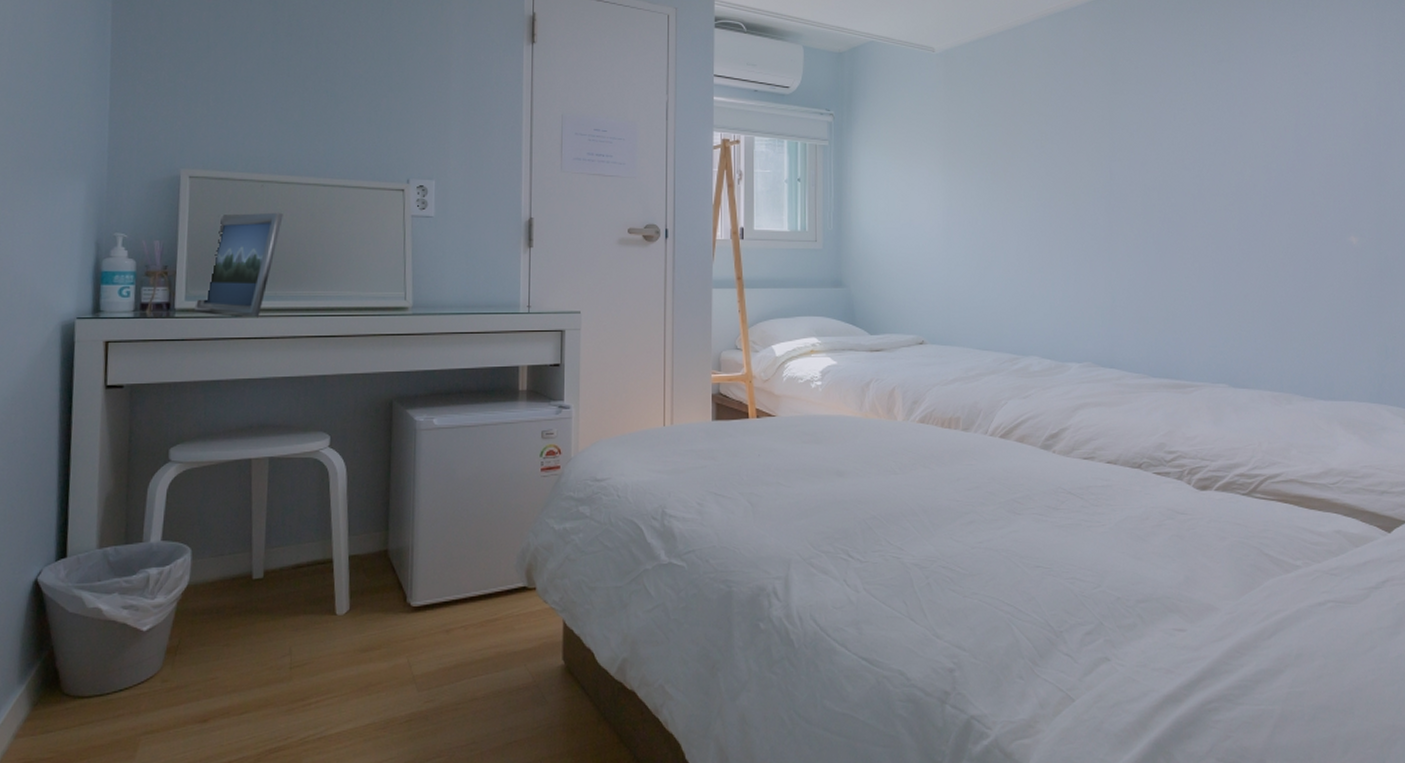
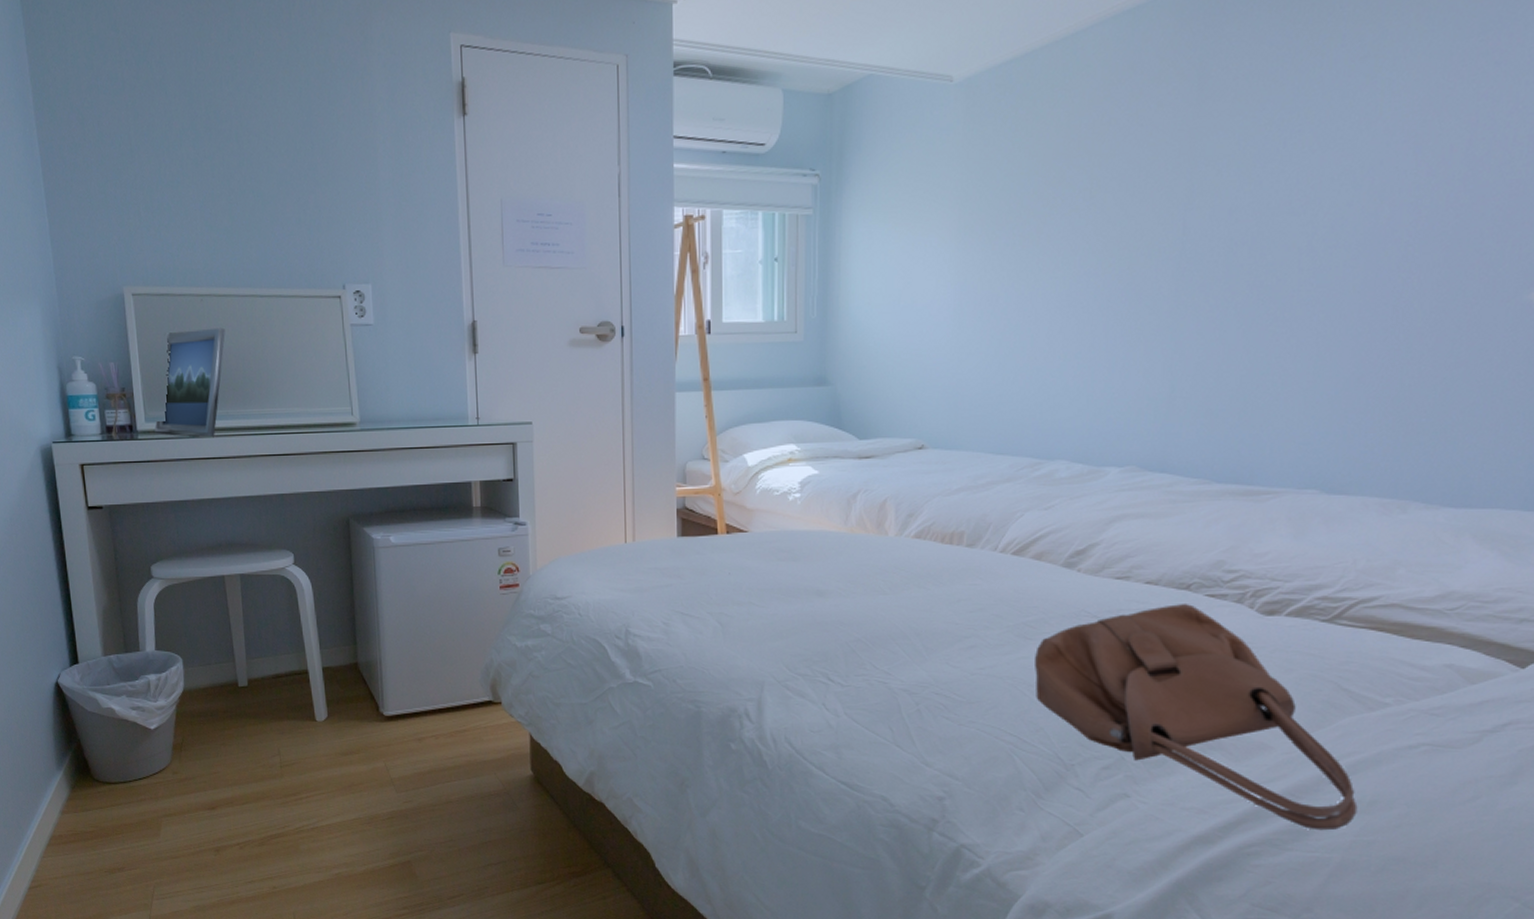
handbag: none [1024,480,1288,684] -> present [1035,602,1358,831]

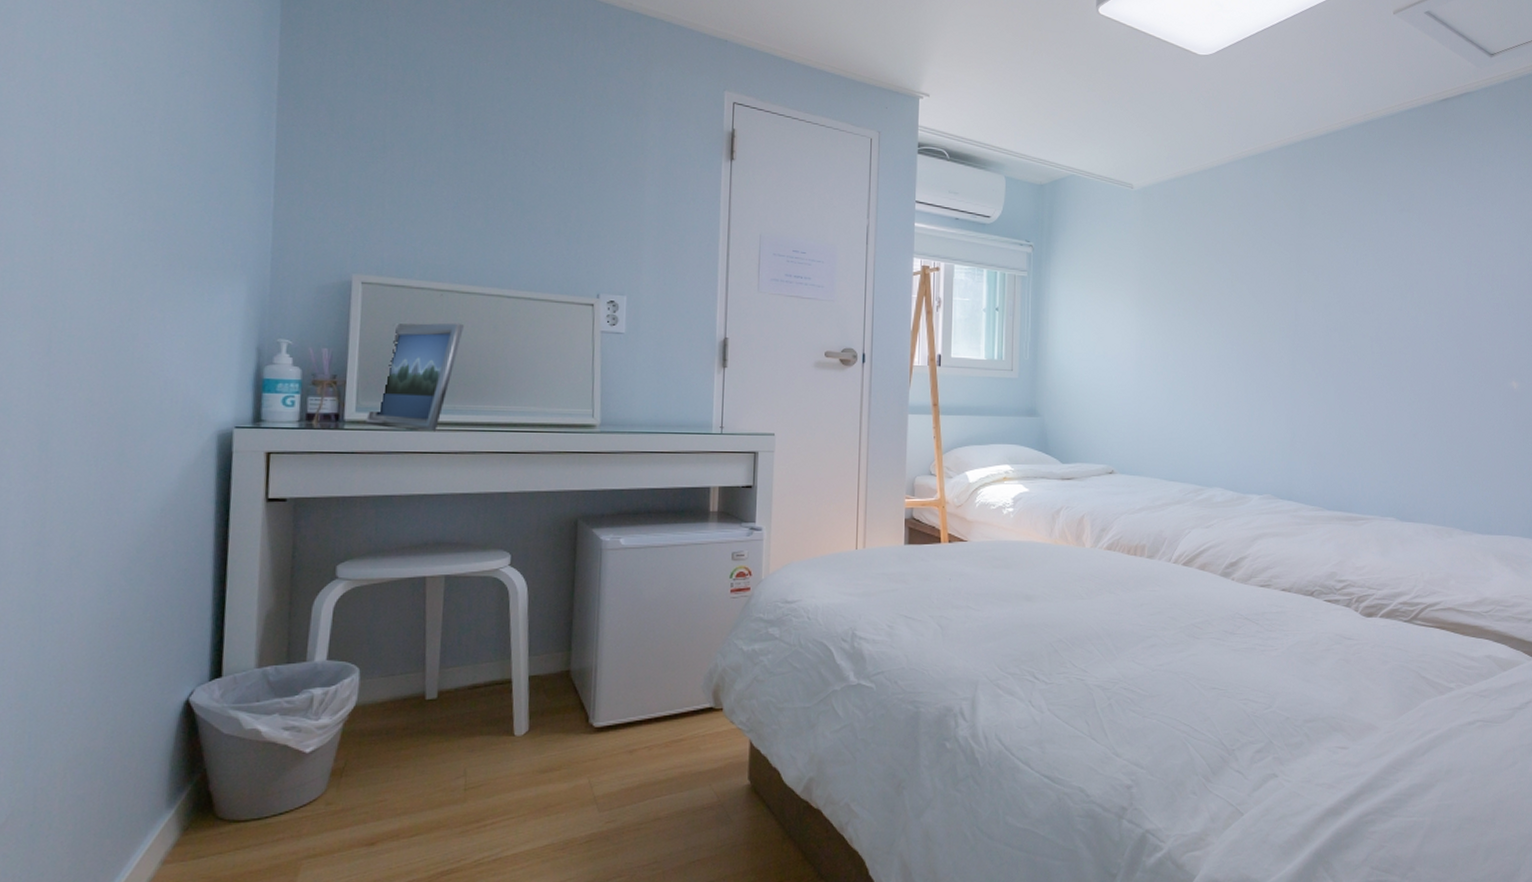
handbag: present [1035,602,1358,831] -> none [1202,607,1439,798]

